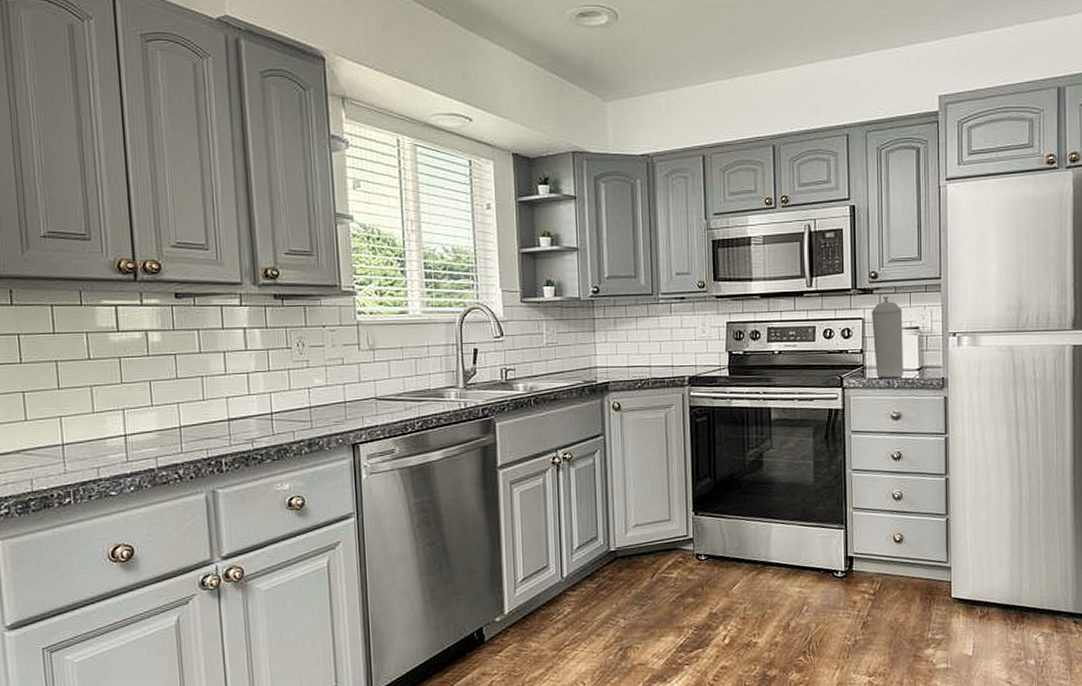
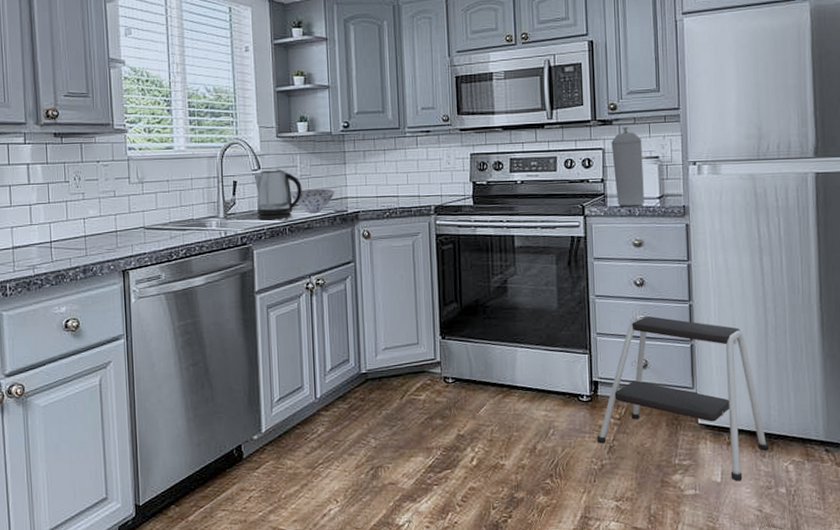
kettle: none [496,336,548,391] -> present [253,168,302,220]
bowl: none [536,357,584,384] -> present [291,188,335,214]
step stool: none [851,489,1019,654] -> present [597,315,769,481]

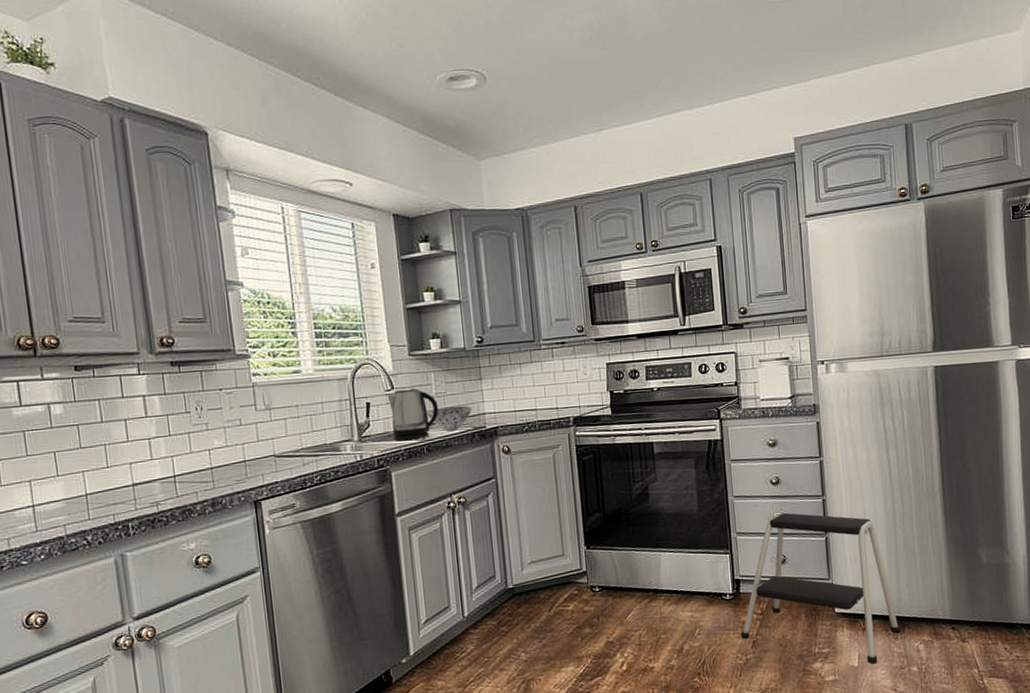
canister: present [611,127,644,207] -> none [743,330,777,408]

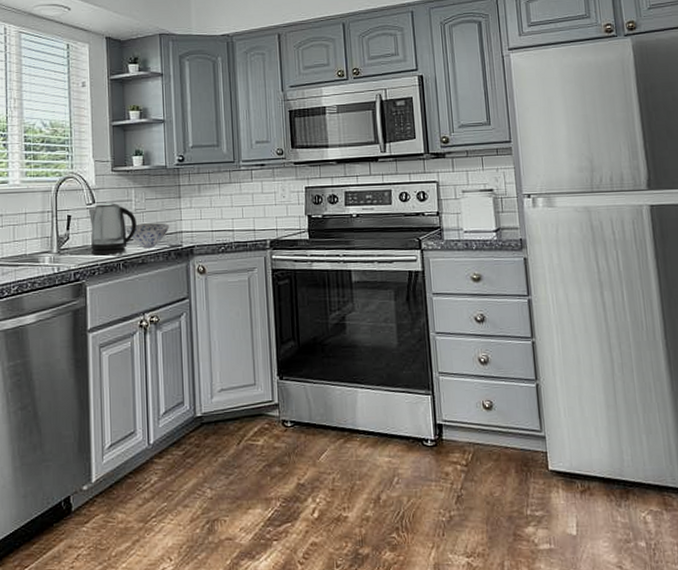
step stool: present [740,512,900,664] -> none [443,353,624,534]

